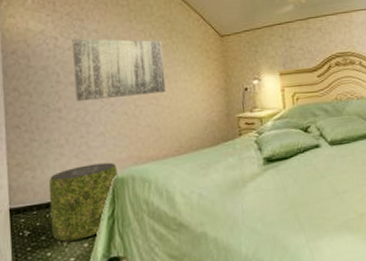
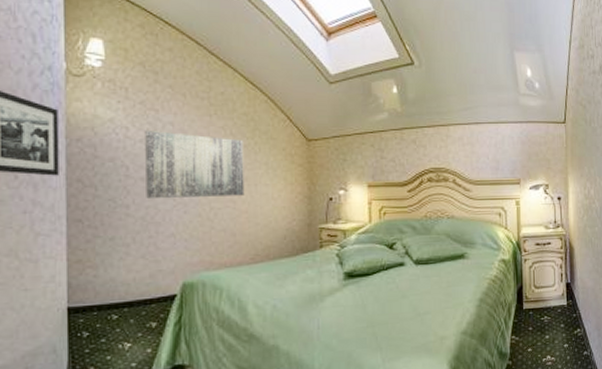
pouf: present [48,162,118,242] -> none [111,265,187,346]

